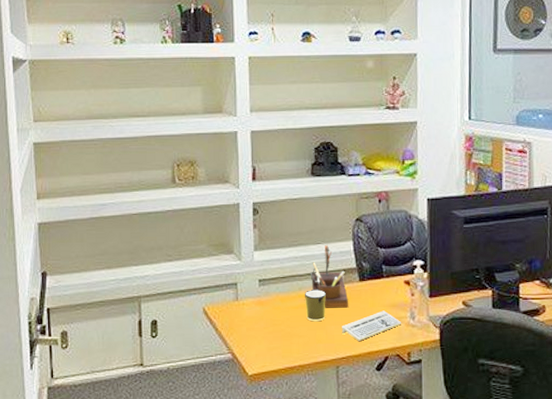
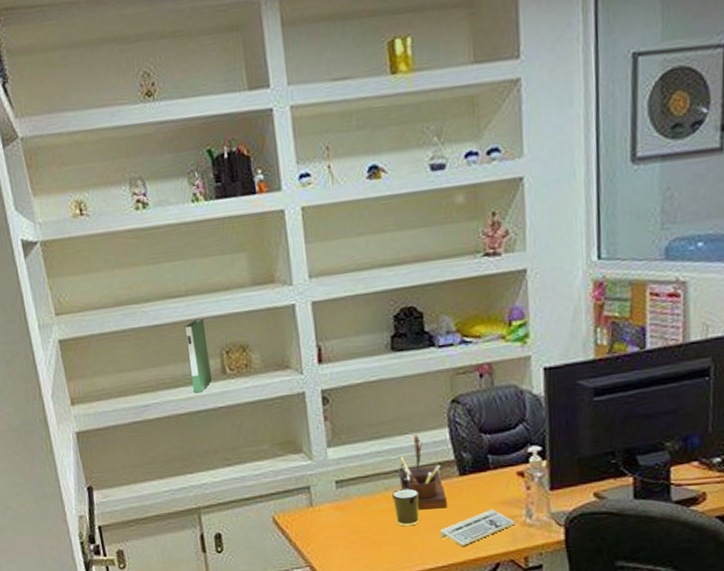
binder: none [143,136,163,197] -> present [183,318,212,393]

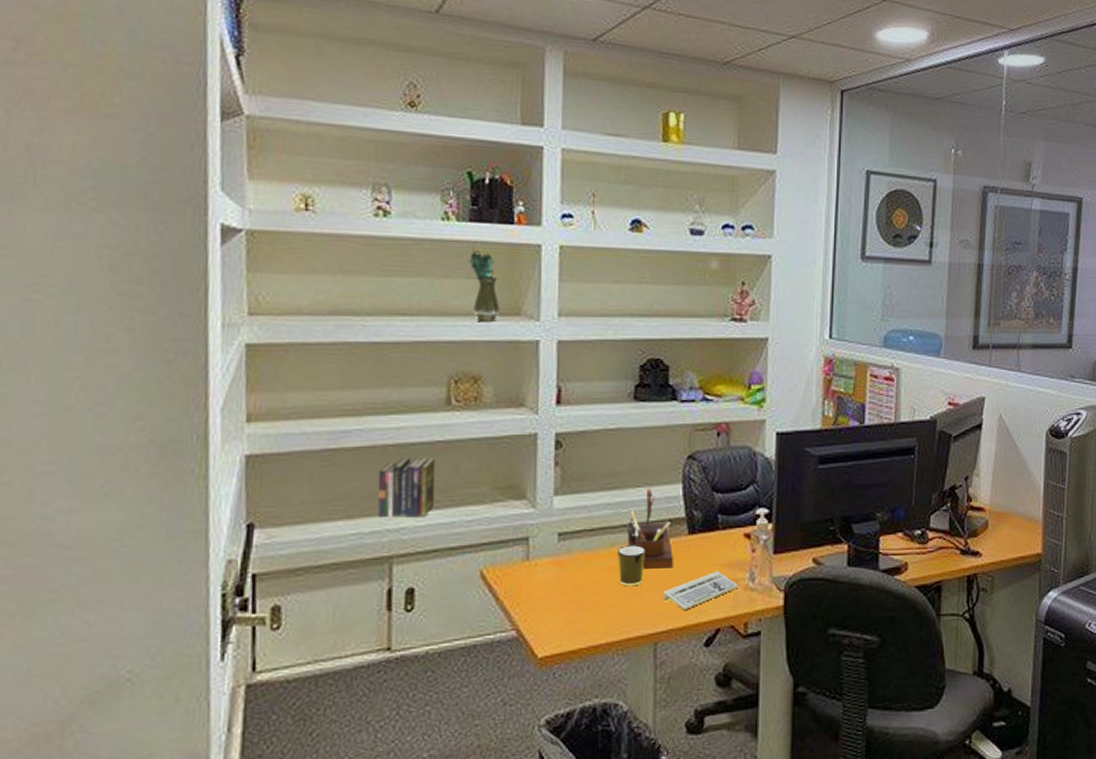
books: none [177,422,227,477] -> present [378,457,435,518]
binder: present [183,318,212,393] -> none [408,341,435,423]
vase: none [221,224,256,294] -> present [469,248,500,322]

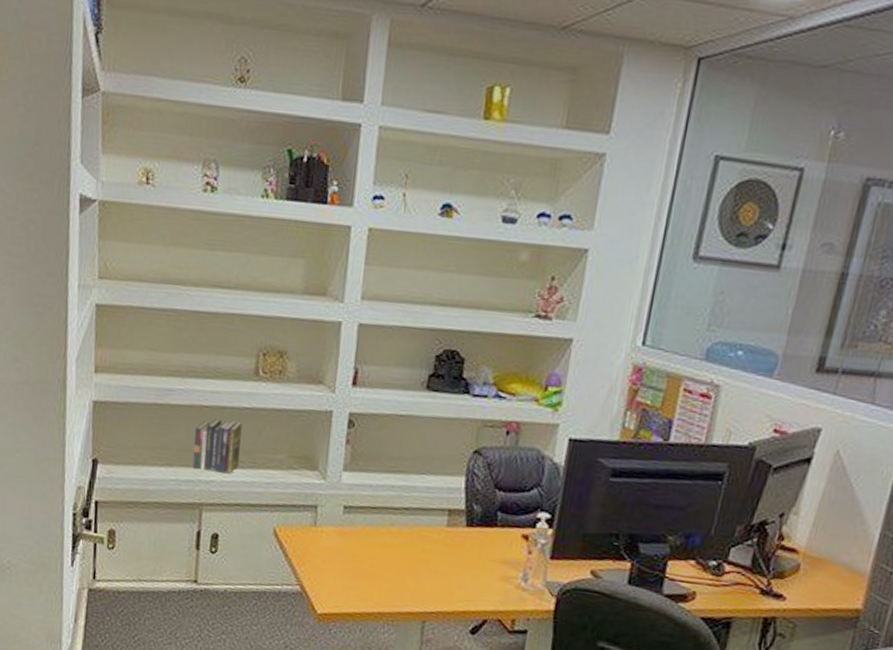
vase: present [469,248,500,322] -> none [283,227,309,300]
mug: present [617,545,646,587] -> none [395,527,424,566]
desk organizer: present [626,489,673,569] -> none [406,477,450,556]
computer keyboard: present [663,571,738,611] -> none [435,565,510,598]

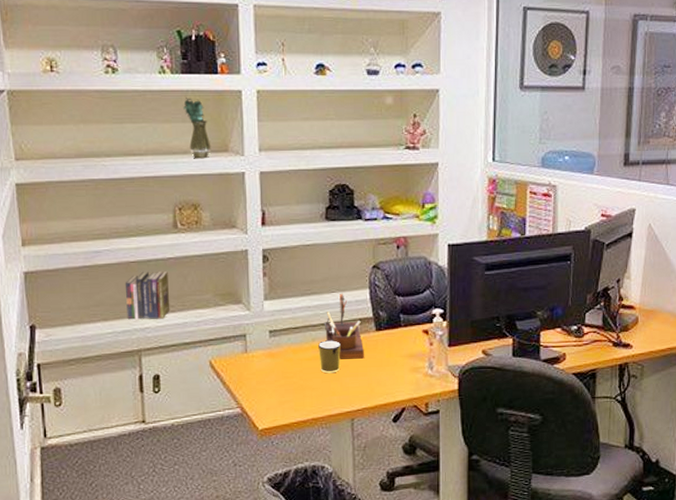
vase: none [283,227,309,300] -> present [183,96,211,158]
mug: none [395,527,424,566] -> present [318,340,342,374]
desk organizer: none [406,477,450,556] -> present [324,294,364,359]

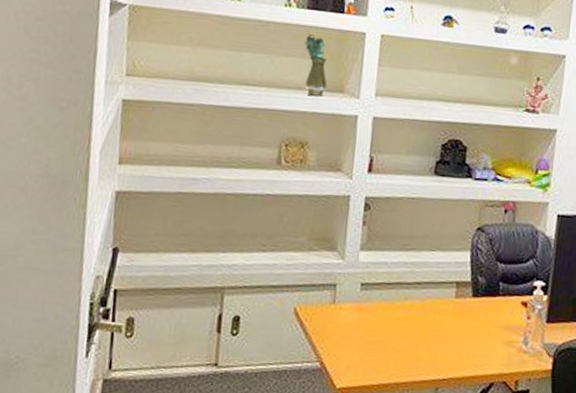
books: present [125,271,170,320] -> none [215,205,265,257]
mug: present [318,340,342,374] -> none [409,300,435,337]
desk organizer: present [324,294,364,359] -> none [419,253,458,325]

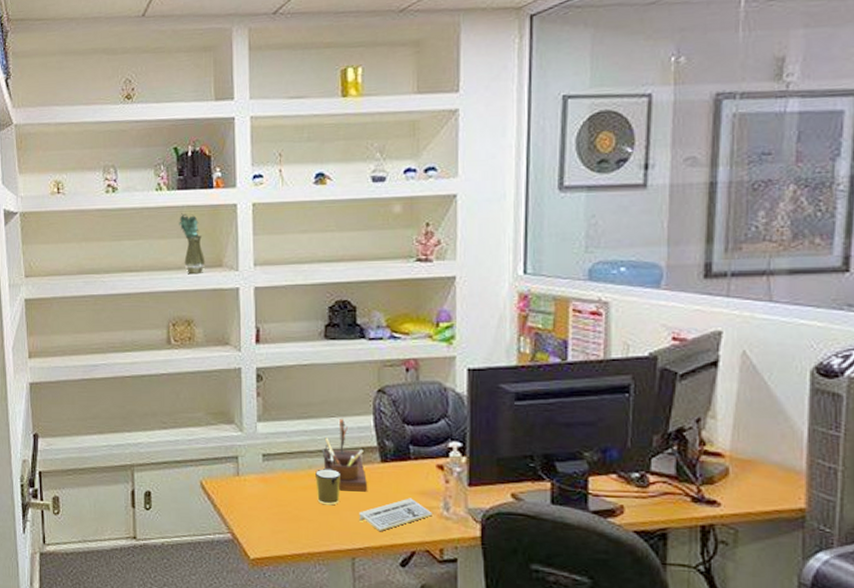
mug: none [409,300,435,337] -> present [315,469,342,506]
desk organizer: none [419,253,458,325] -> present [322,419,367,492]
computer keyboard: none [446,332,513,364] -> present [359,498,432,532]

